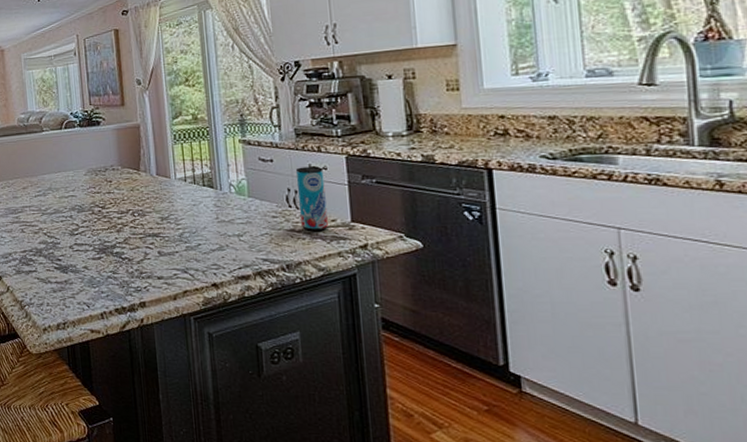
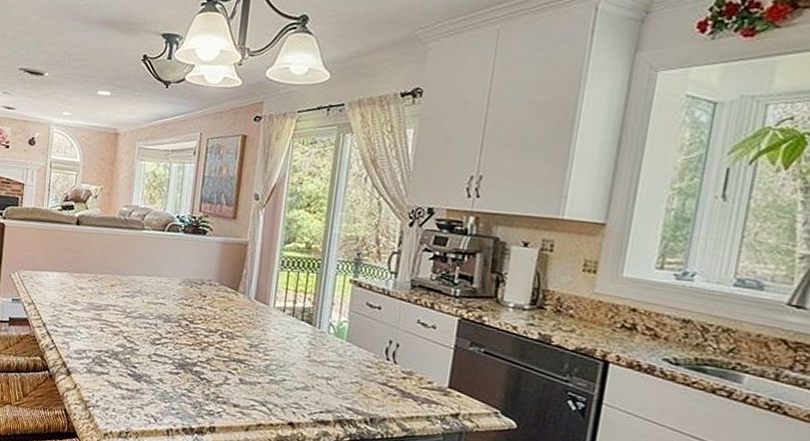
beverage can: present [295,166,328,231] -> none [395,320,432,391]

